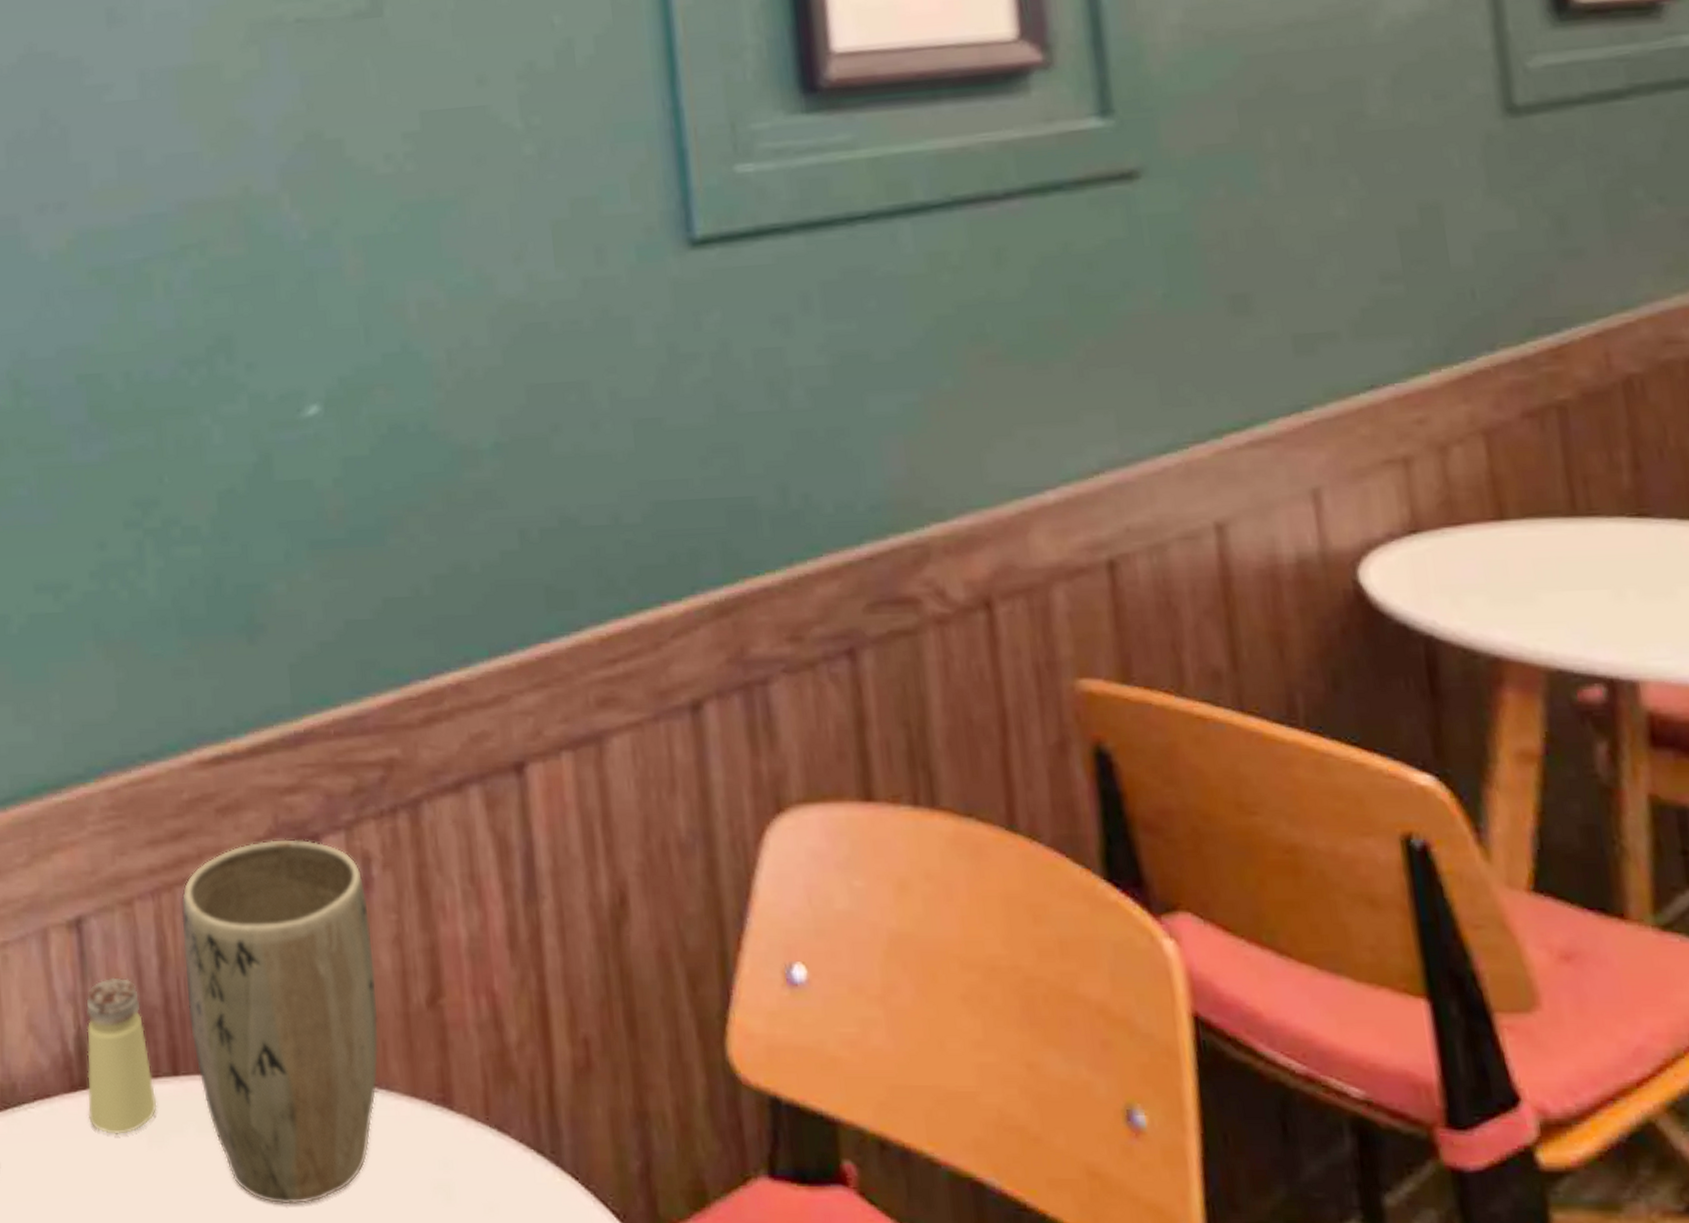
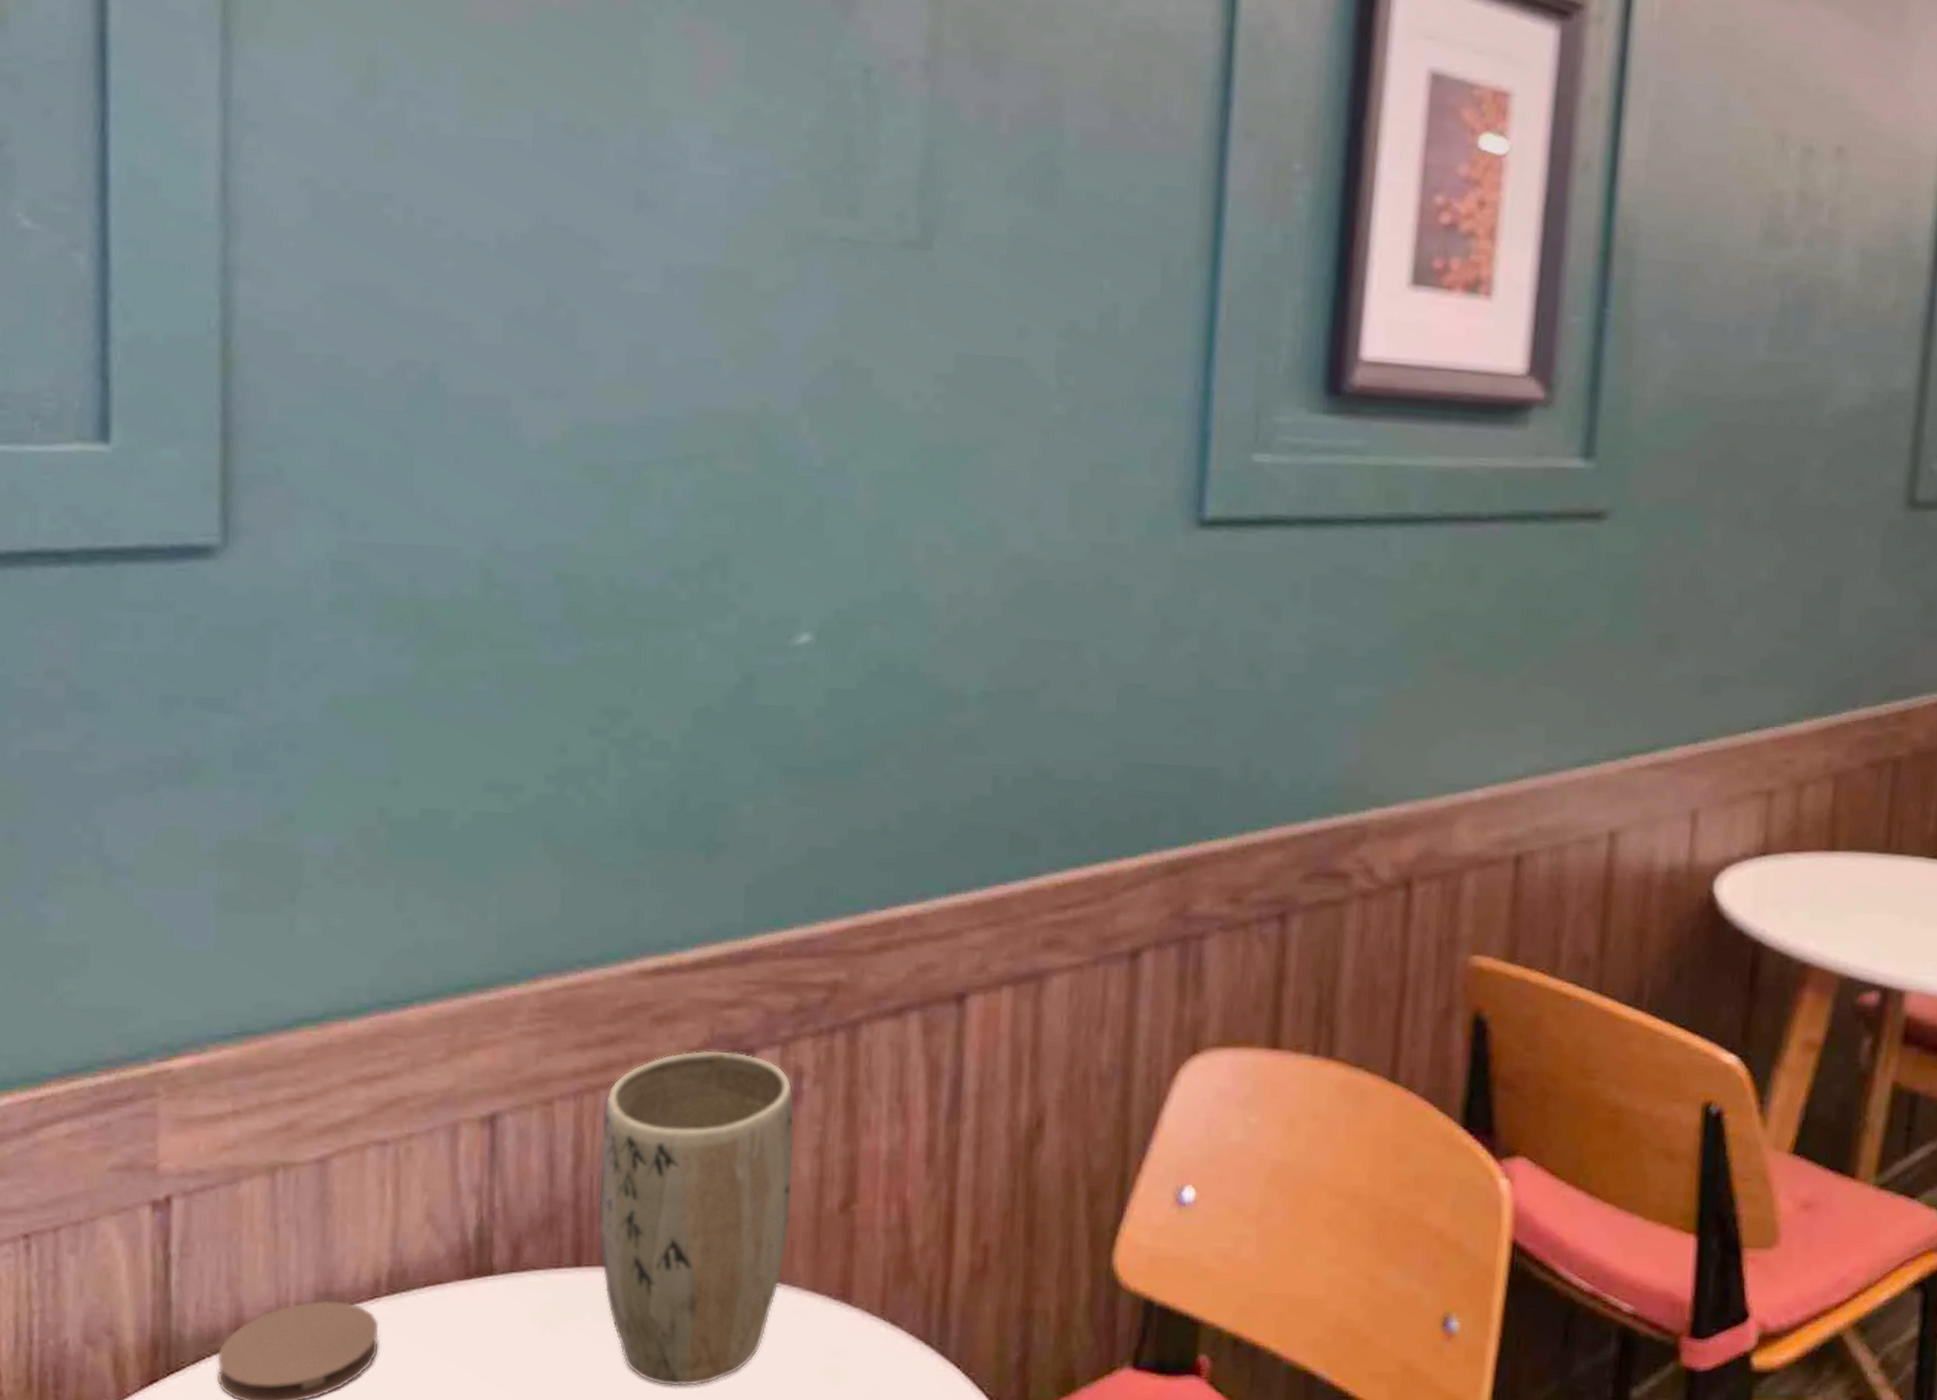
saltshaker: present [85,977,157,1134] -> none [482,1172,555,1320]

